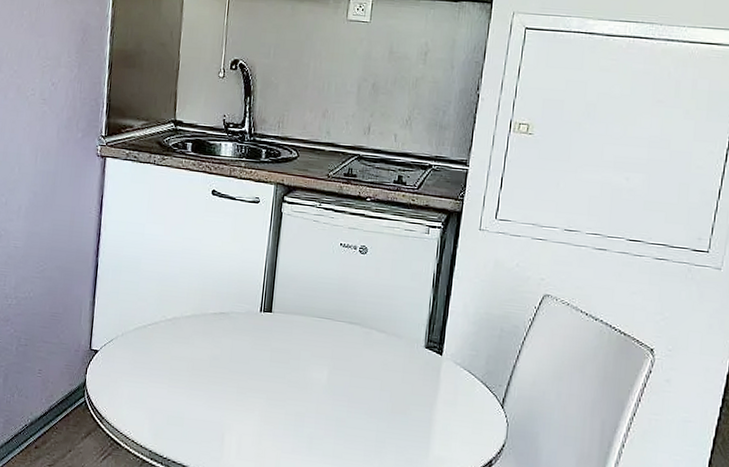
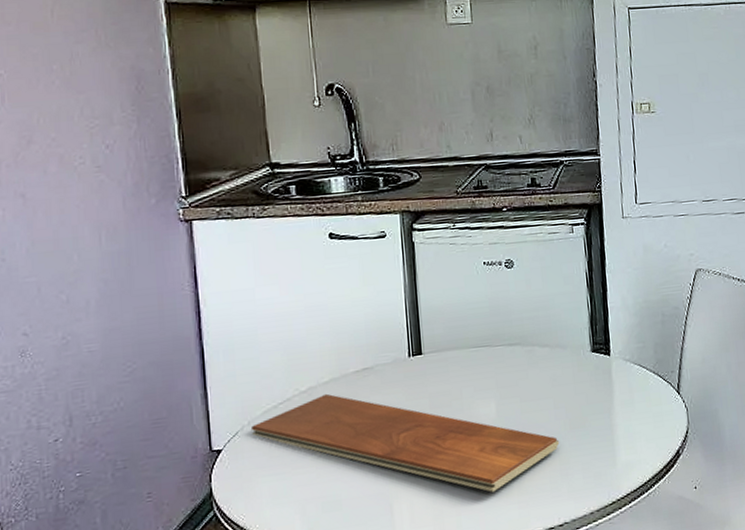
chopping board: none [123,325,380,449] -> present [252,393,560,492]

